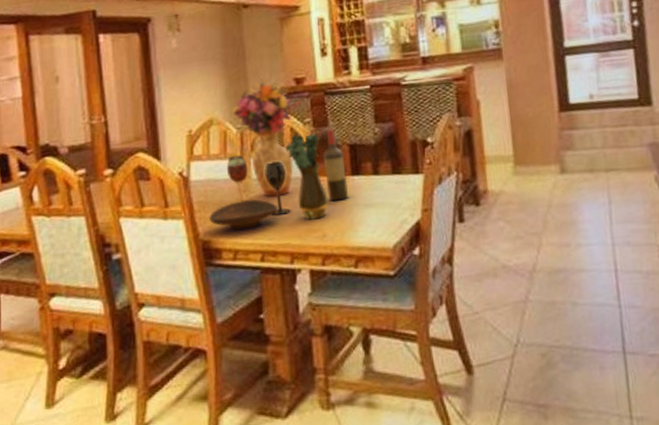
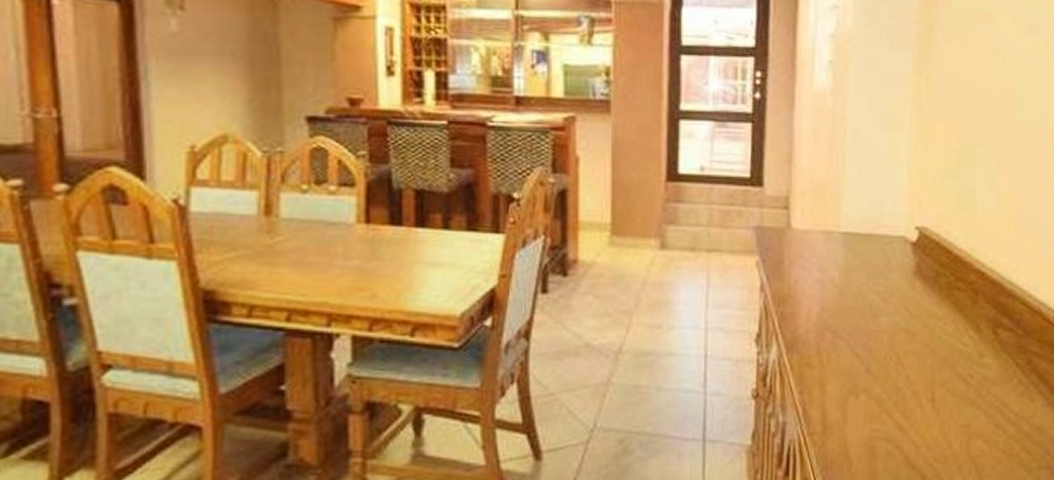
decorative bowl: present [209,199,279,231] -> none [216,244,315,281]
wineglass: present [226,155,248,202] -> none [244,186,275,246]
flower arrangement: present [232,76,303,198] -> none [257,89,357,244]
wine glass: present [264,161,291,215] -> none [299,200,331,266]
vase: present [285,131,329,220] -> none [329,164,382,276]
wine bottle: present [323,128,349,201] -> none [380,167,410,256]

